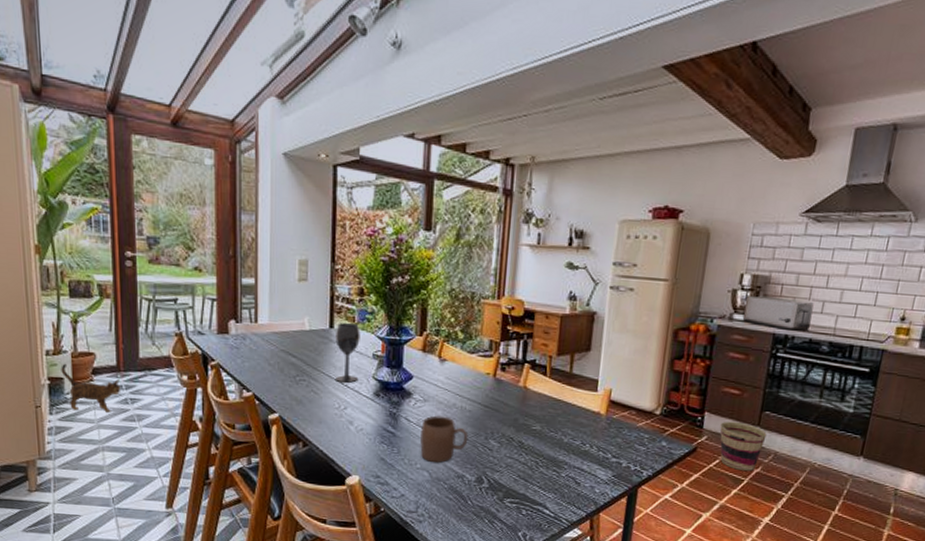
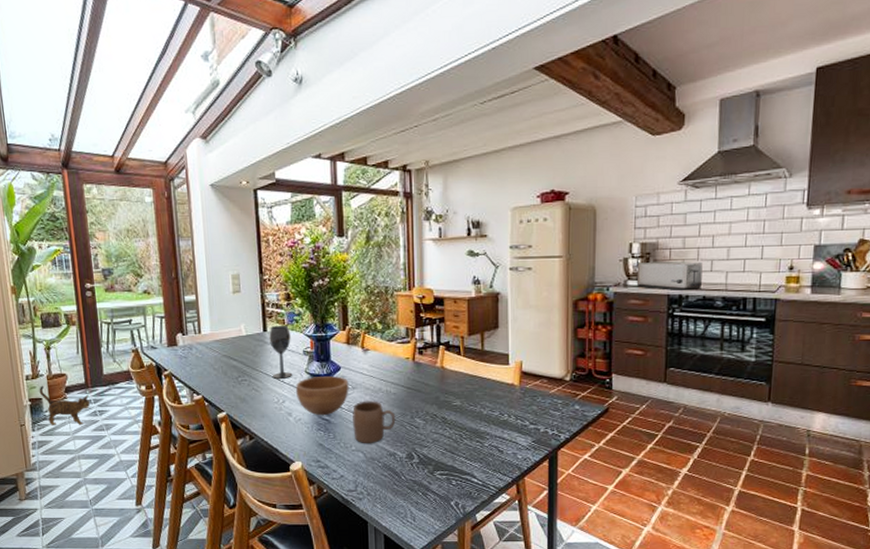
bowl: none [360,384,421,428] -> present [296,376,349,416]
basket: present [720,421,767,471] -> none [628,380,674,425]

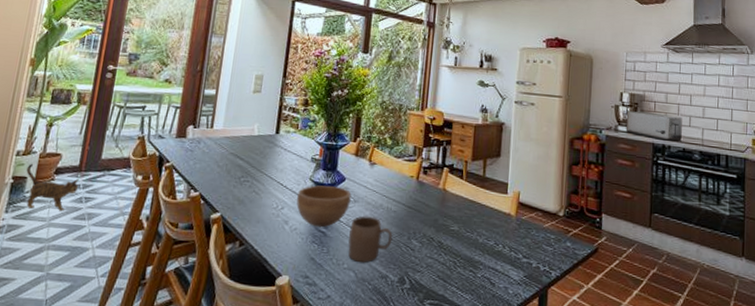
wine glass: present [269,325,293,379] -> none [276,129,302,184]

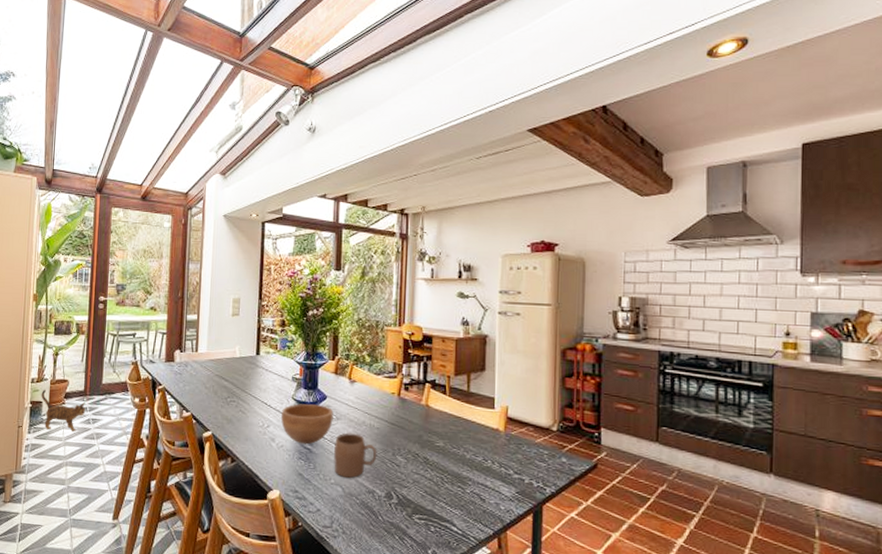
toaster: present [626,110,682,142] -> none [626,316,694,349]

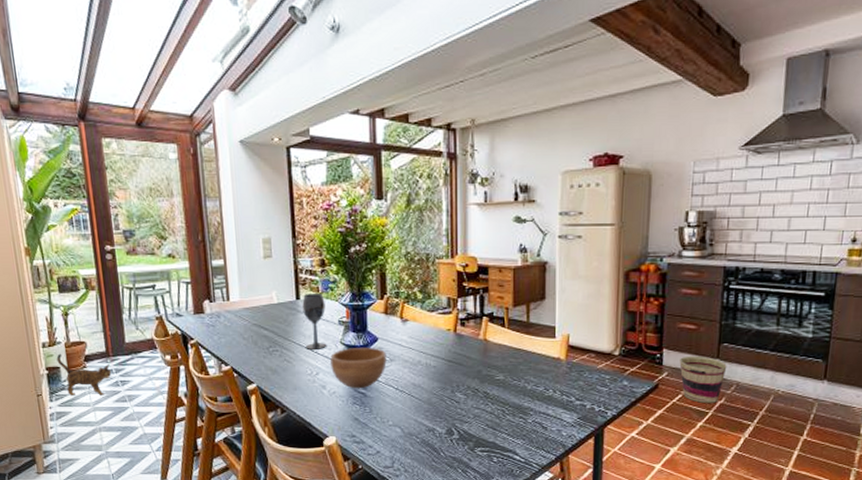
wine glass: none [260,349,282,403] -> present [302,292,327,349]
mug: present [334,433,377,478] -> none [390,374,435,418]
basket: none [618,437,667,489] -> present [679,356,727,403]

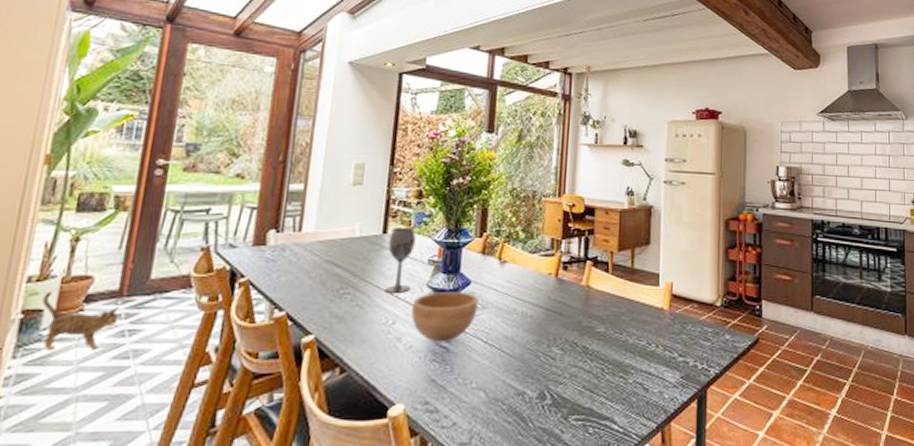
basket: present [679,356,727,403] -> none [778,308,821,359]

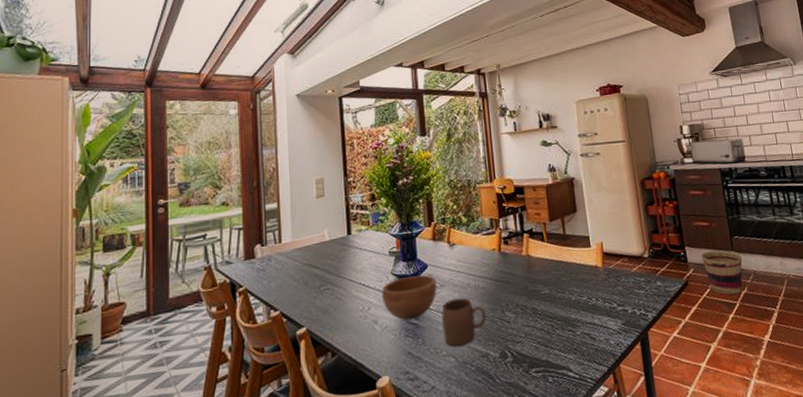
cat: present [42,292,119,352] -> none [90,319,149,366]
wine glass: present [385,226,416,293] -> none [353,226,379,284]
mug: none [476,324,530,379] -> present [441,297,486,346]
basket: none [778,308,821,359] -> present [701,250,743,295]
toaster: none [783,185,841,217] -> present [689,137,746,165]

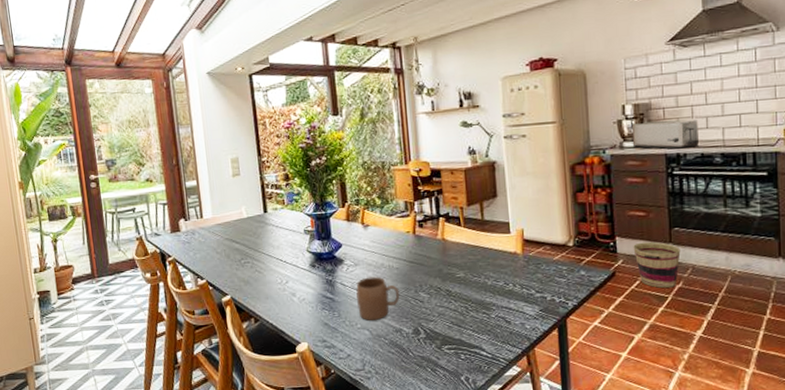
bowl: present [382,275,437,321] -> none [298,254,352,295]

